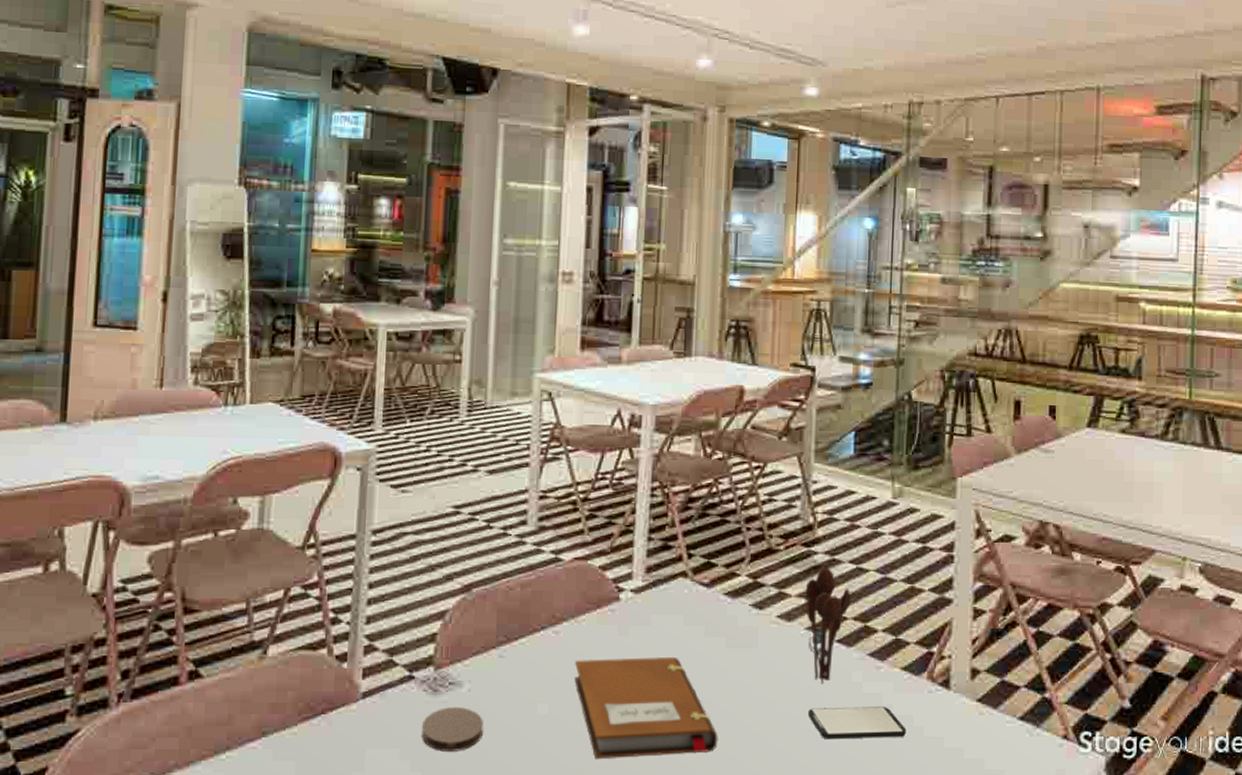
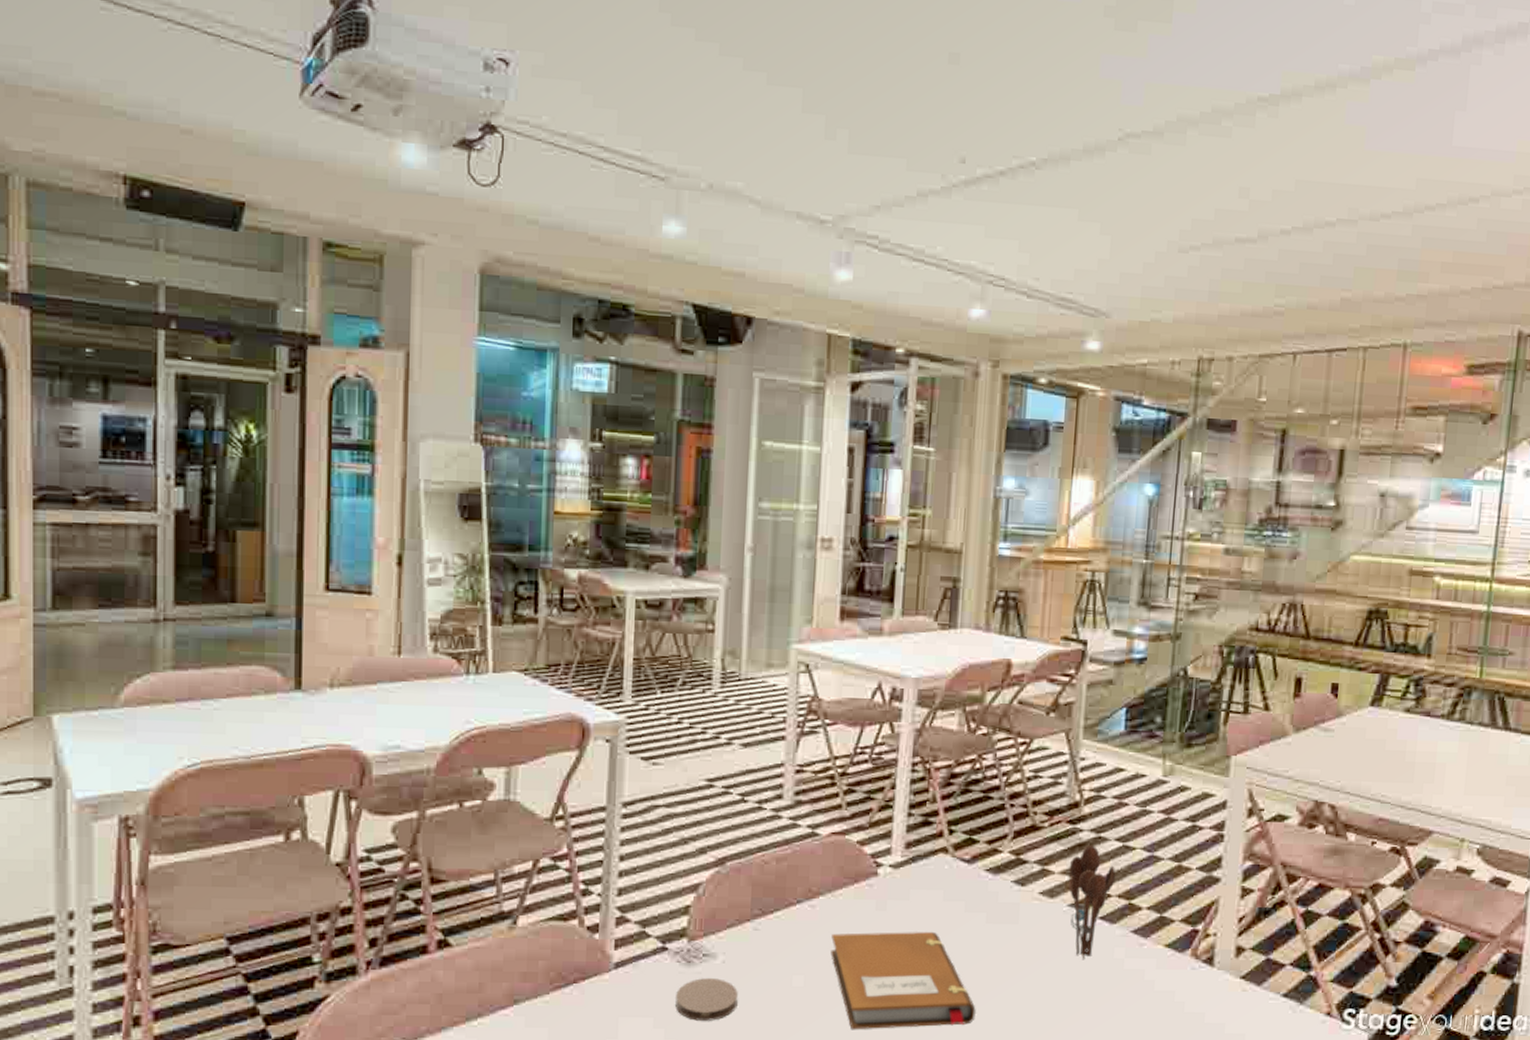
smartphone: present [808,707,907,740] -> none [1068,982,1168,1014]

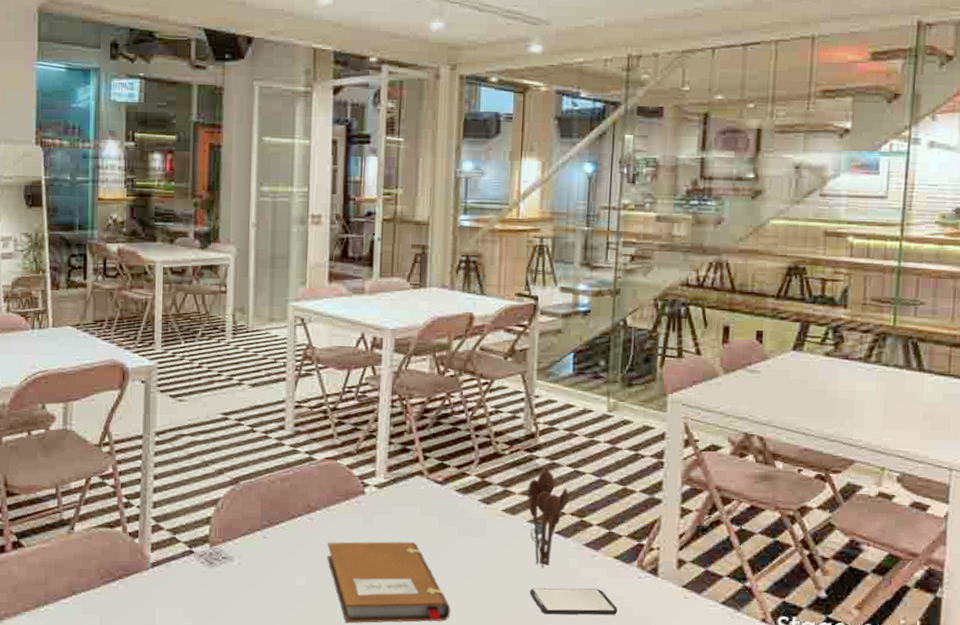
coaster: present [675,978,738,1021] -> none [201,577,251,613]
smartphone: none [1068,982,1168,1014] -> present [530,588,618,615]

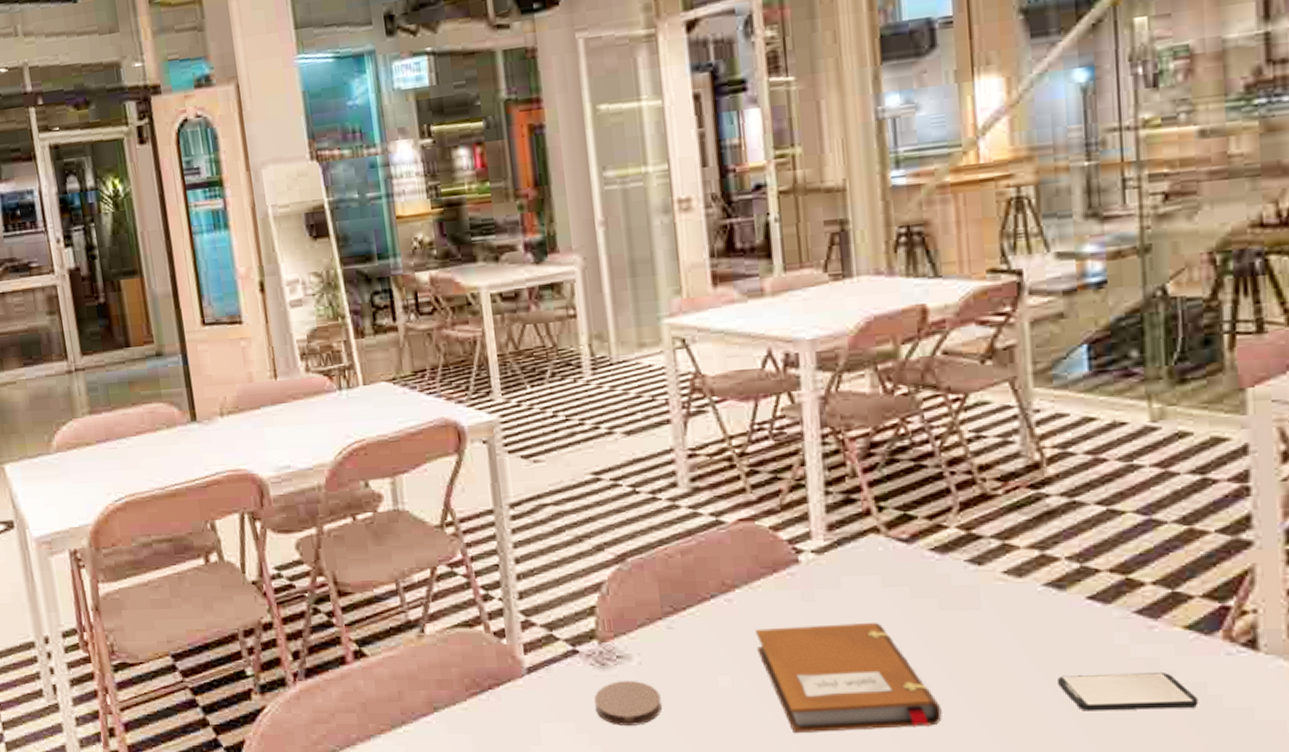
coaster: none [201,577,251,613] -> present [594,681,662,726]
utensil holder: present [527,469,569,569] -> none [1037,511,1103,649]

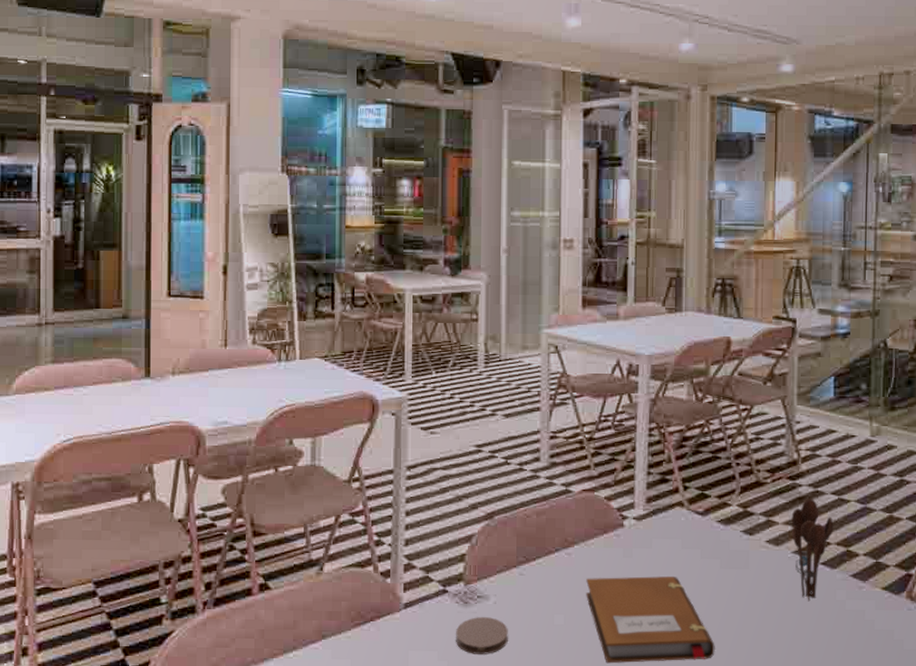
utensil holder: none [1037,511,1103,649] -> present [791,498,834,602]
smartphone: present [1058,673,1199,711] -> none [797,621,888,650]

